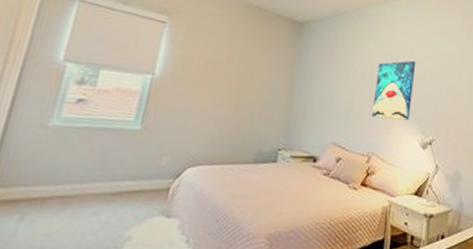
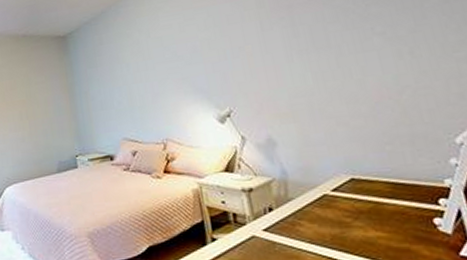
wall art: present [372,60,416,121] -> none [149,36,198,105]

